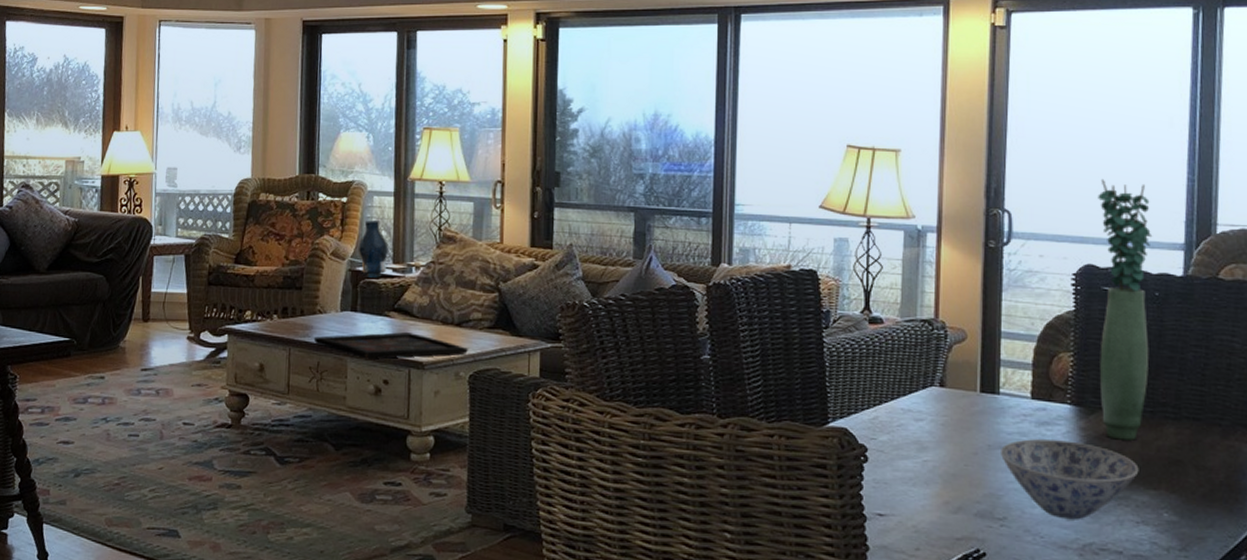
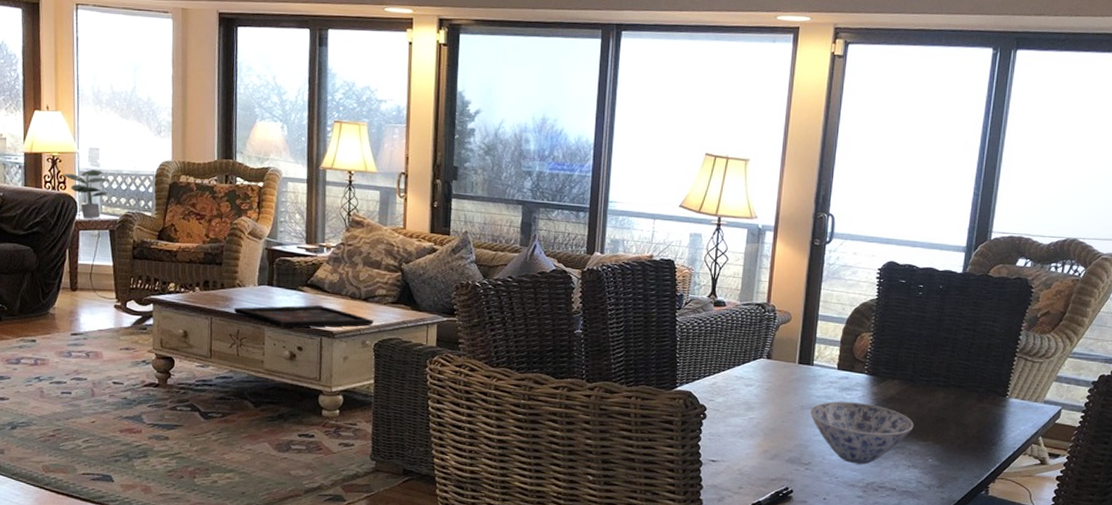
potted plant: none [139,190,188,243] -> present [63,169,111,219]
vase: present [358,220,389,278] -> none [273,204,302,257]
vase: present [1098,178,1153,441] -> none [890,191,943,403]

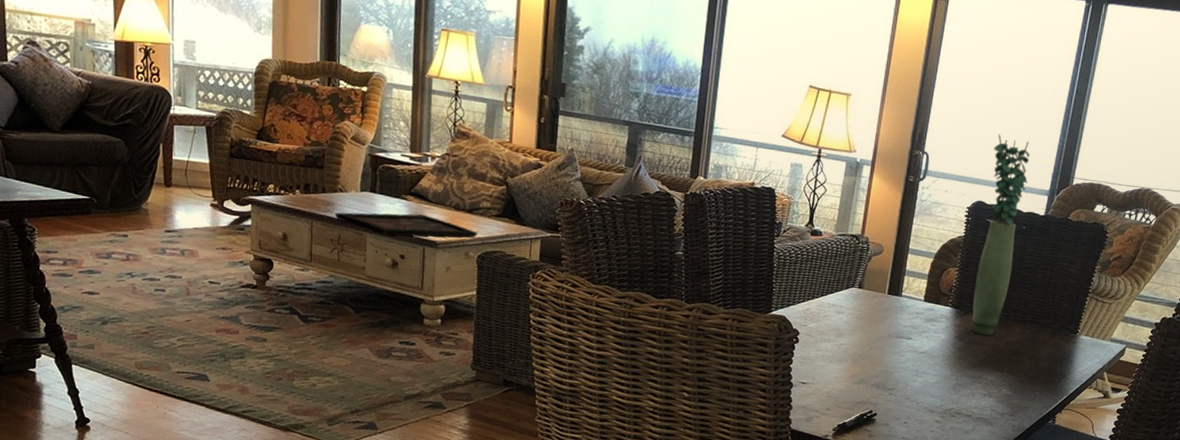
potted plant: present [63,169,111,219] -> none [156,62,207,114]
bowl: present [809,401,914,465] -> none [896,331,992,392]
vase: none [890,191,943,403] -> present [971,134,1031,336]

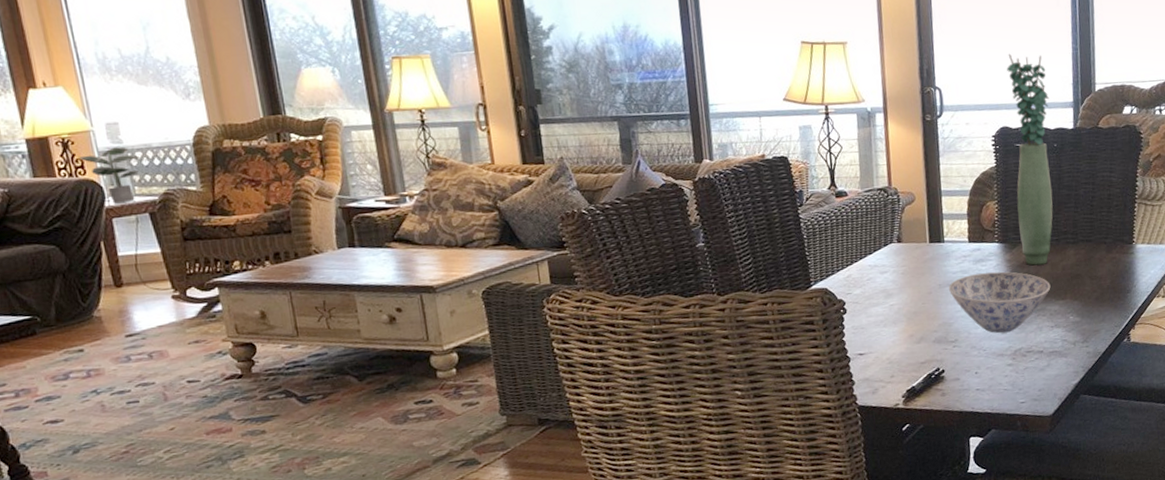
potted plant: none [156,62,207,114] -> present [79,146,140,204]
decorative tray: present [334,212,477,238] -> none [314,260,477,290]
bowl: none [896,331,992,392] -> present [948,271,1051,334]

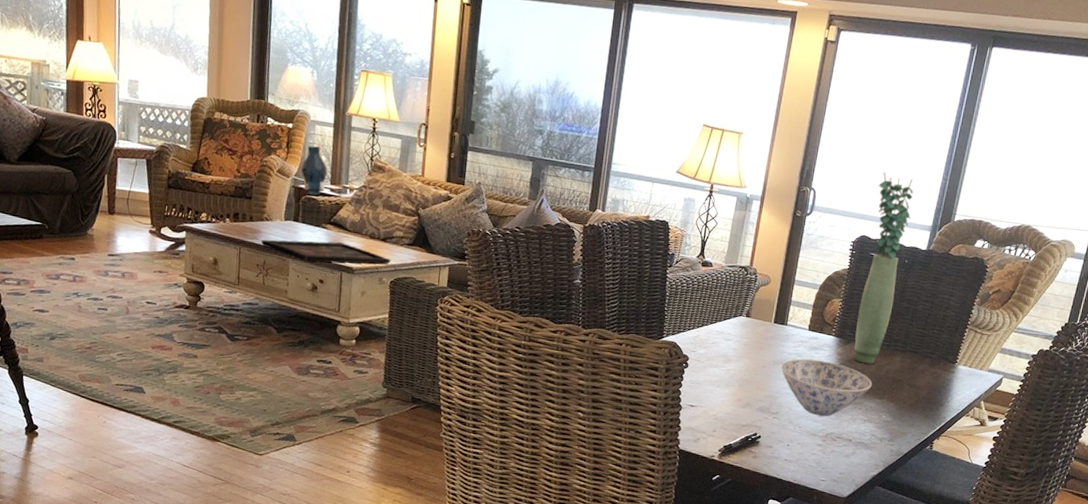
potted plant: present [79,146,140,204] -> none [103,100,149,148]
decorative tray: none [314,260,477,290] -> present [261,239,391,265]
vase: none [343,155,379,213] -> present [301,146,328,196]

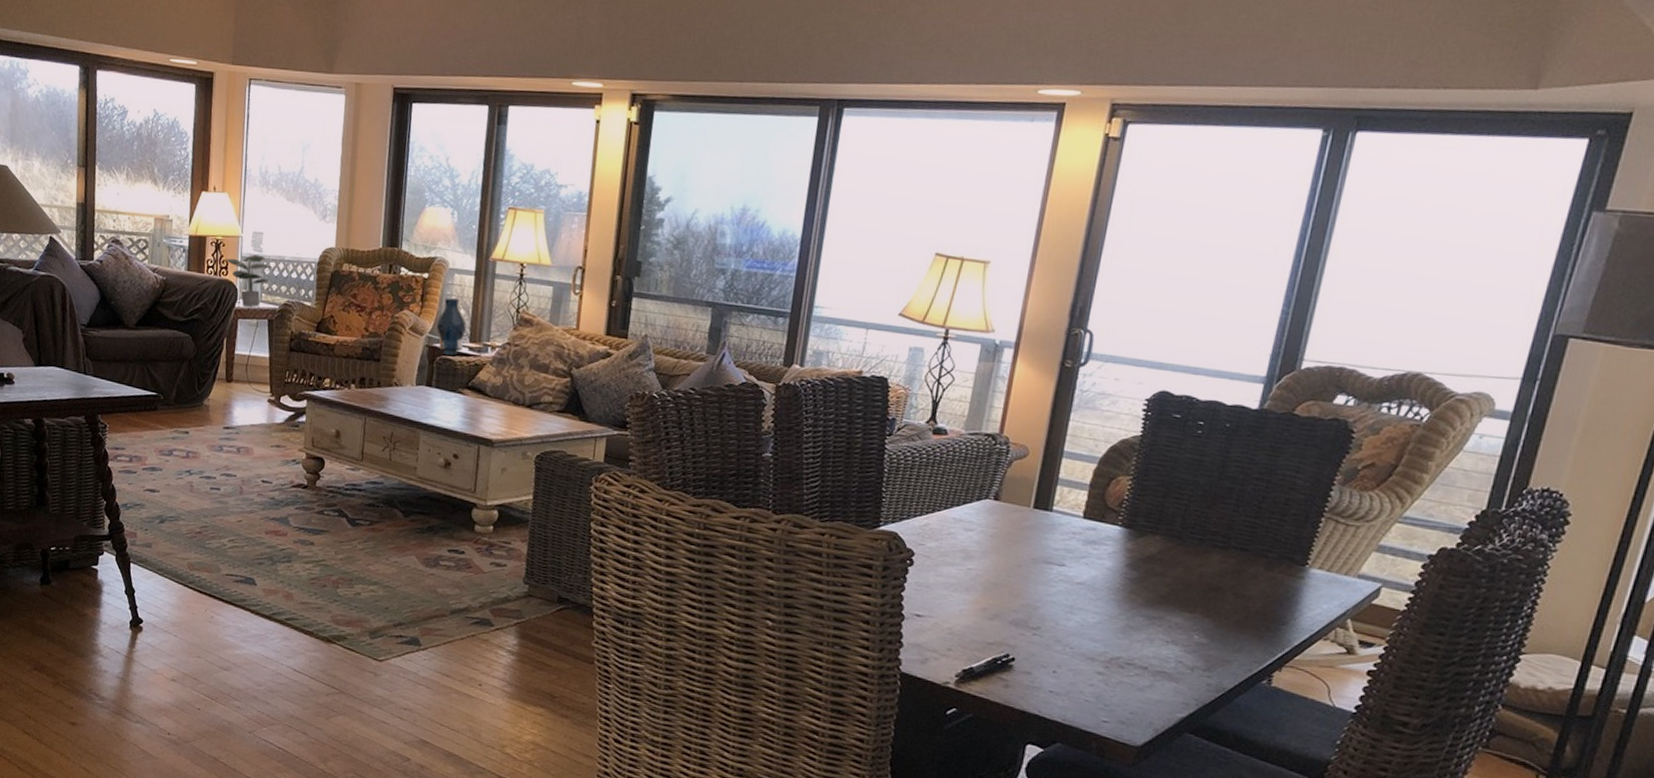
potted plant: none [103,100,149,148] -> present [225,254,273,307]
decorative tray: present [261,239,391,265] -> none [388,408,537,436]
bowl: present [781,358,873,417] -> none [1043,556,1178,635]
vase: present [853,171,914,365] -> none [1149,305,1239,565]

